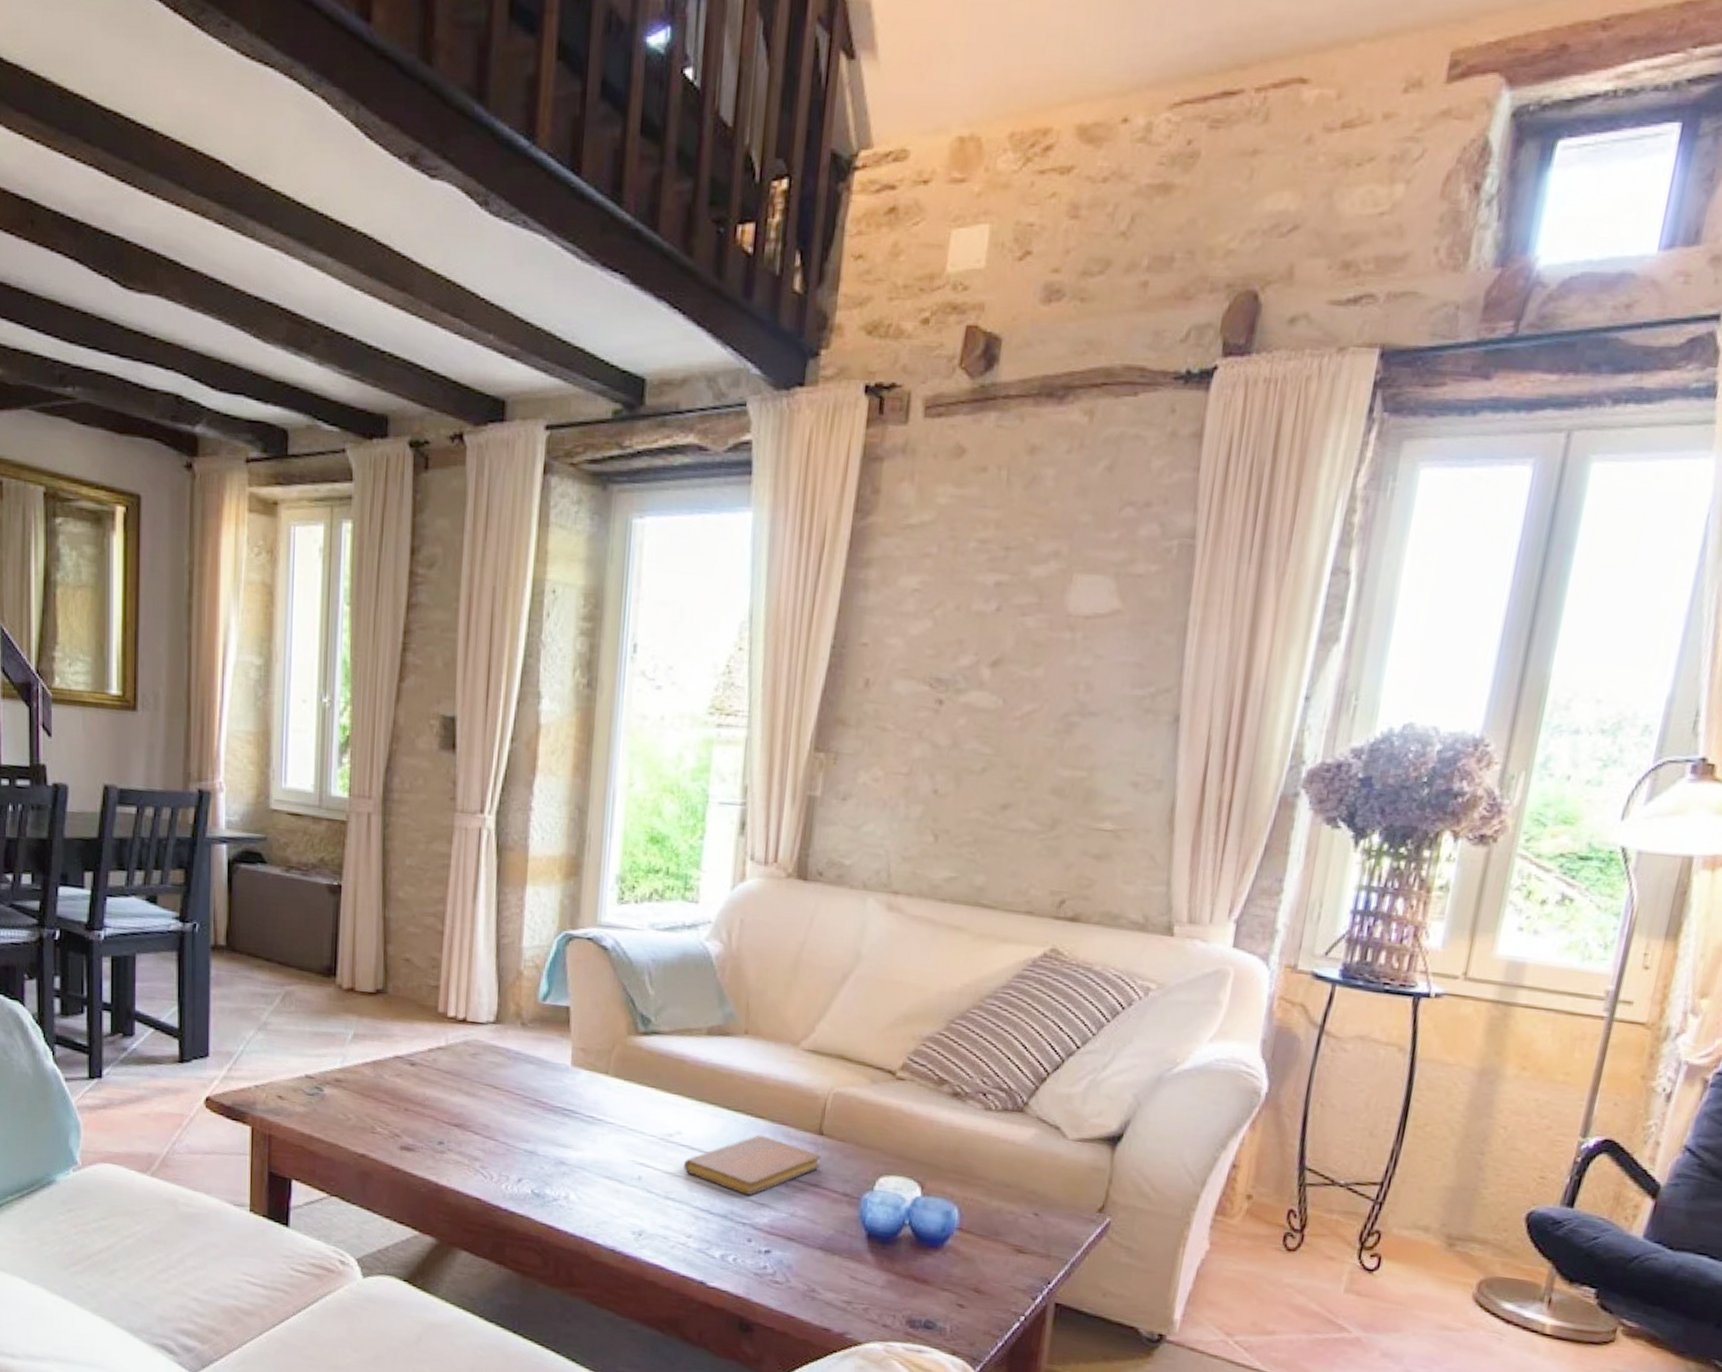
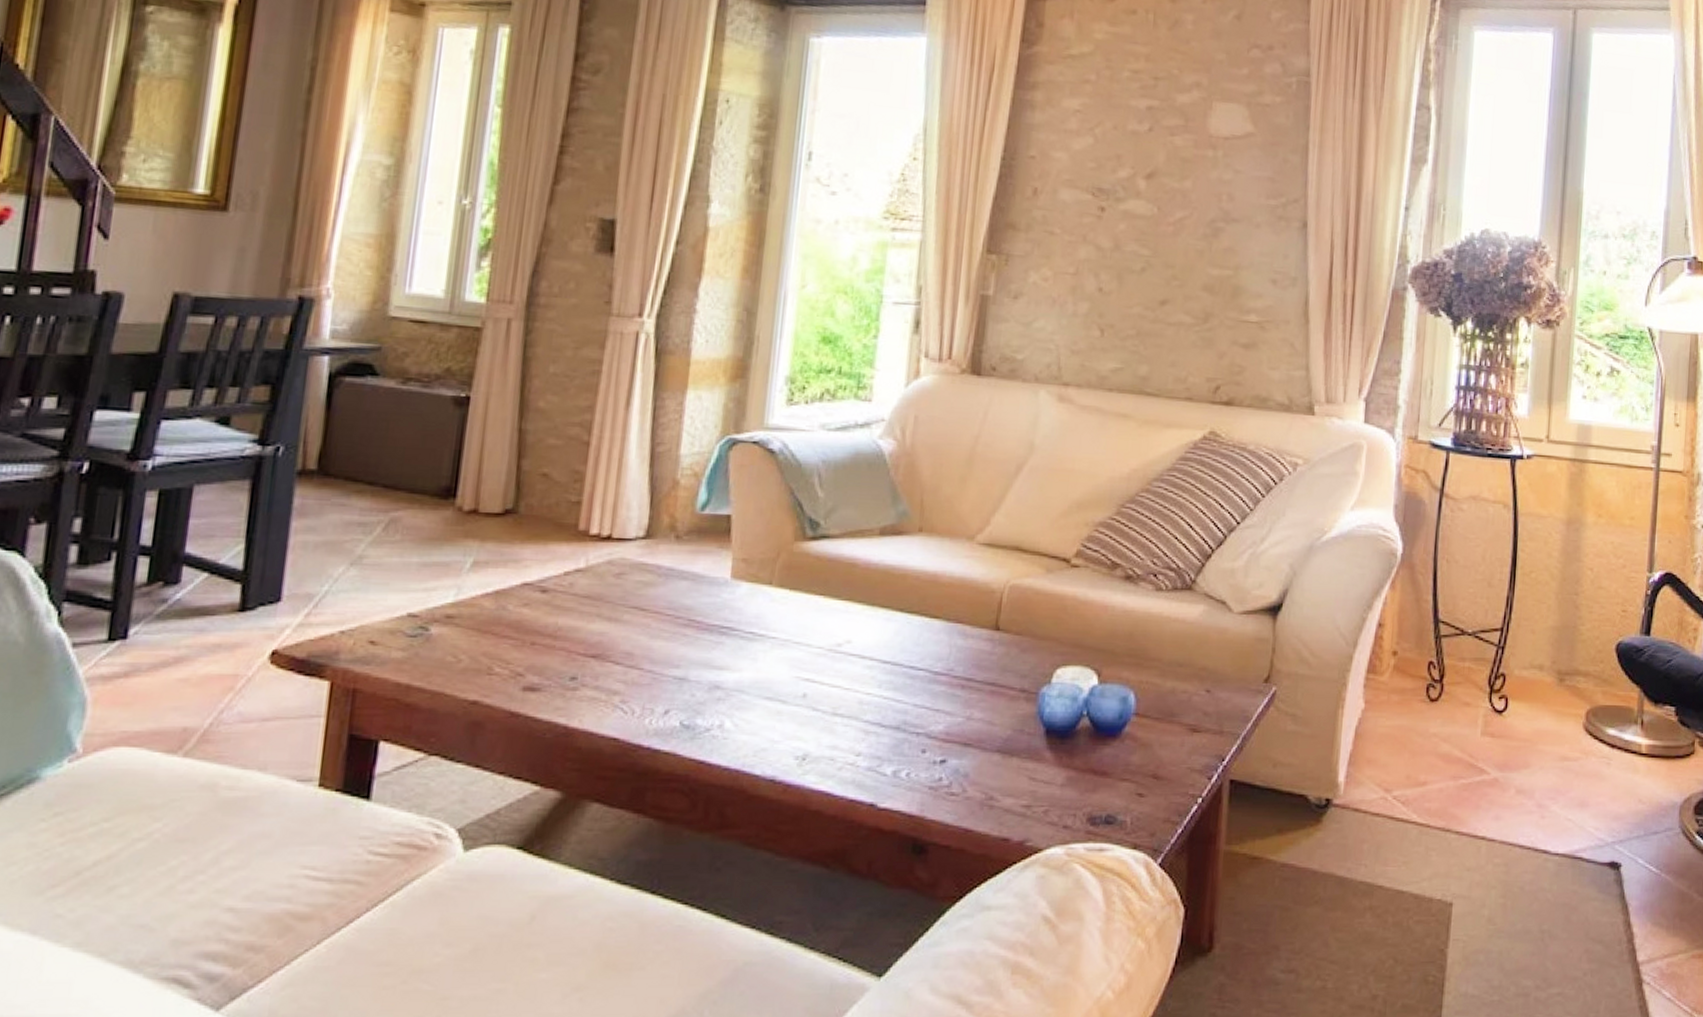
notebook: present [684,1134,821,1196] -> none [853,636,998,703]

